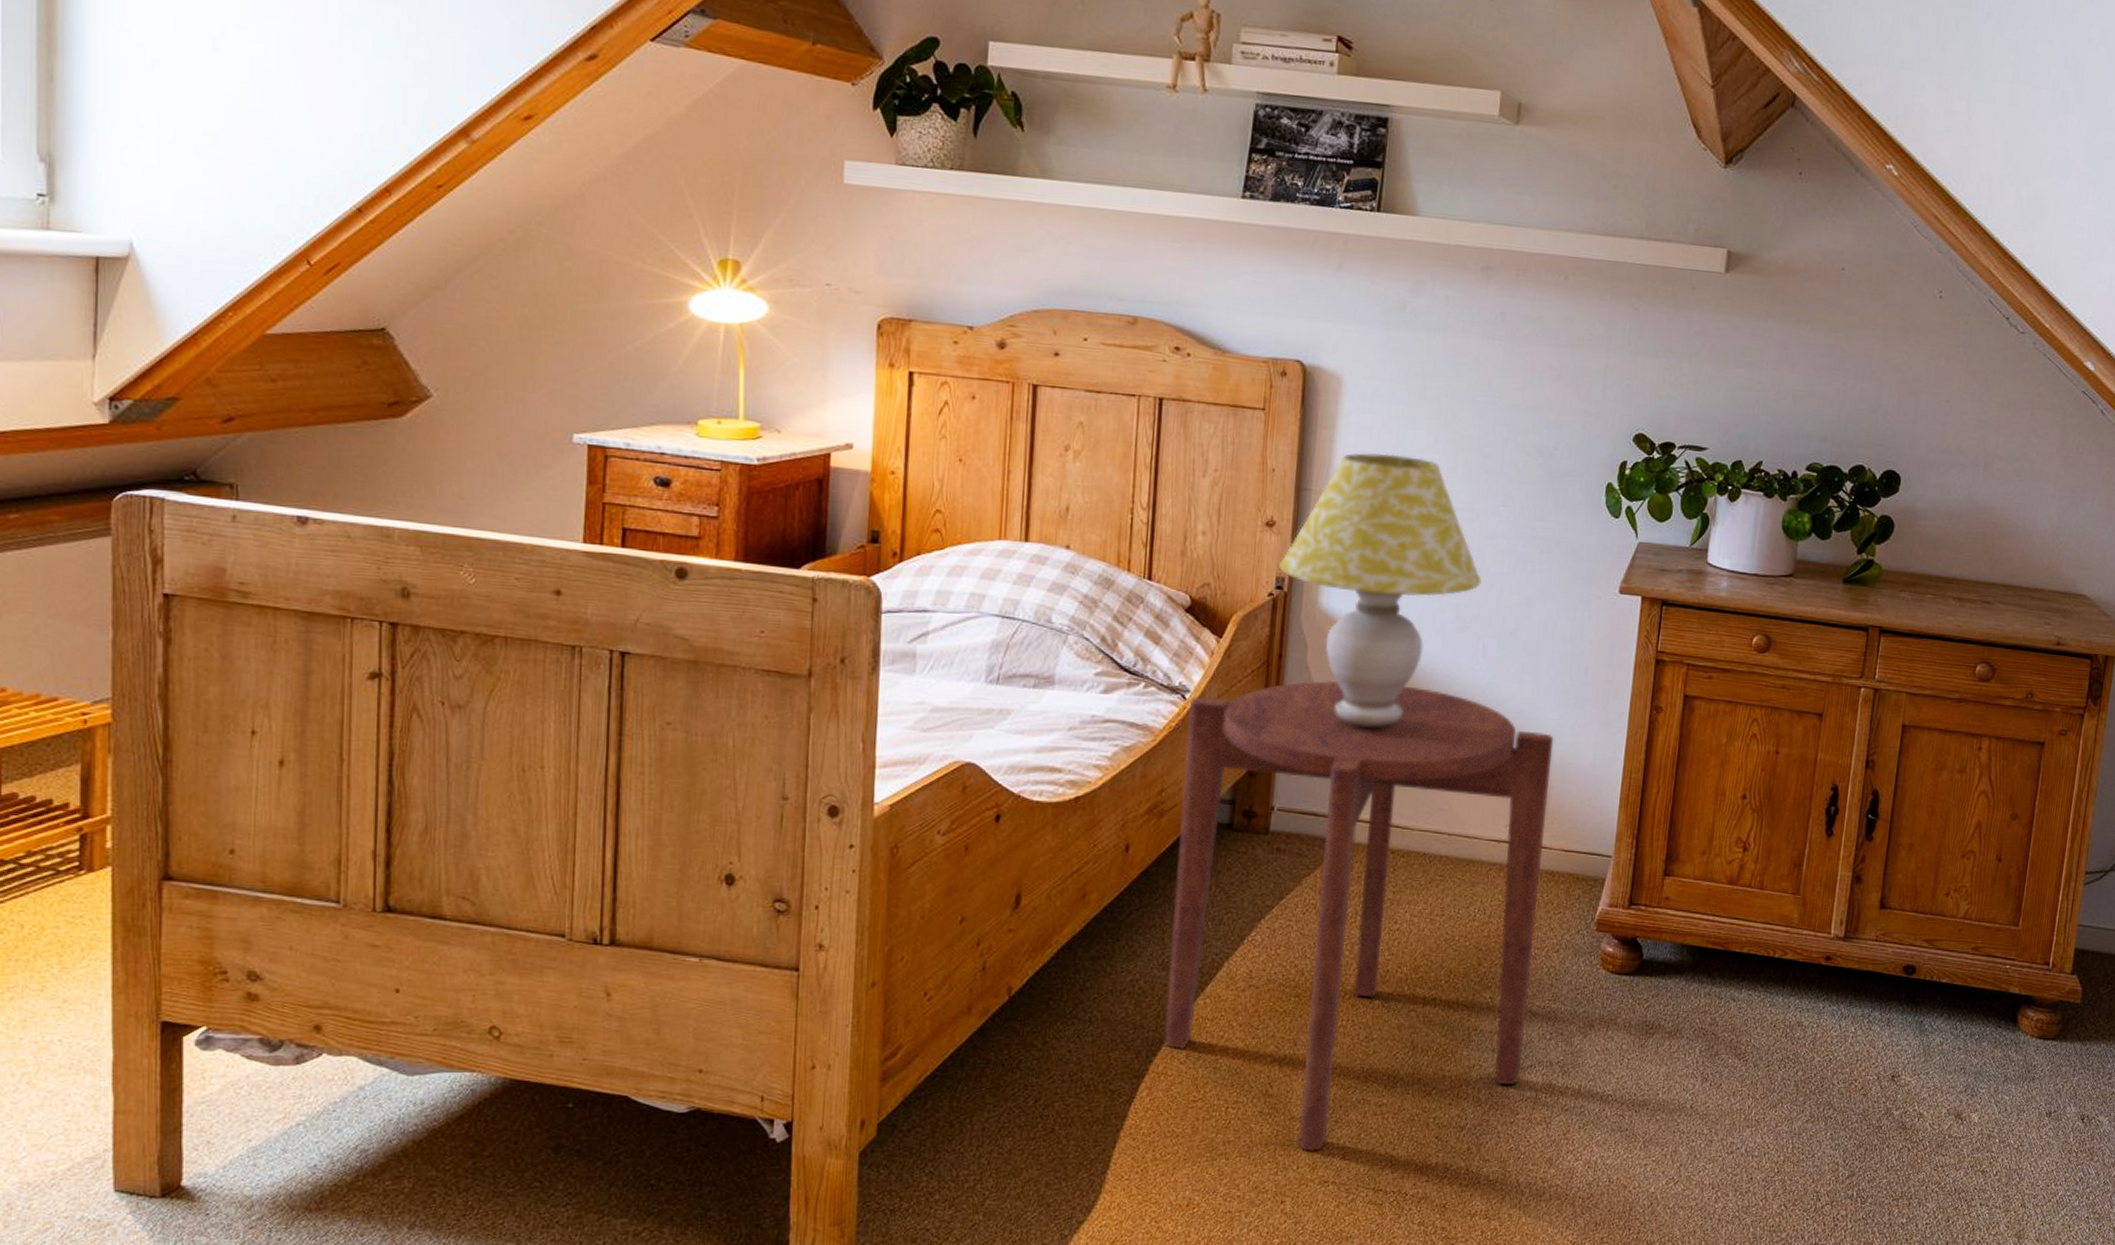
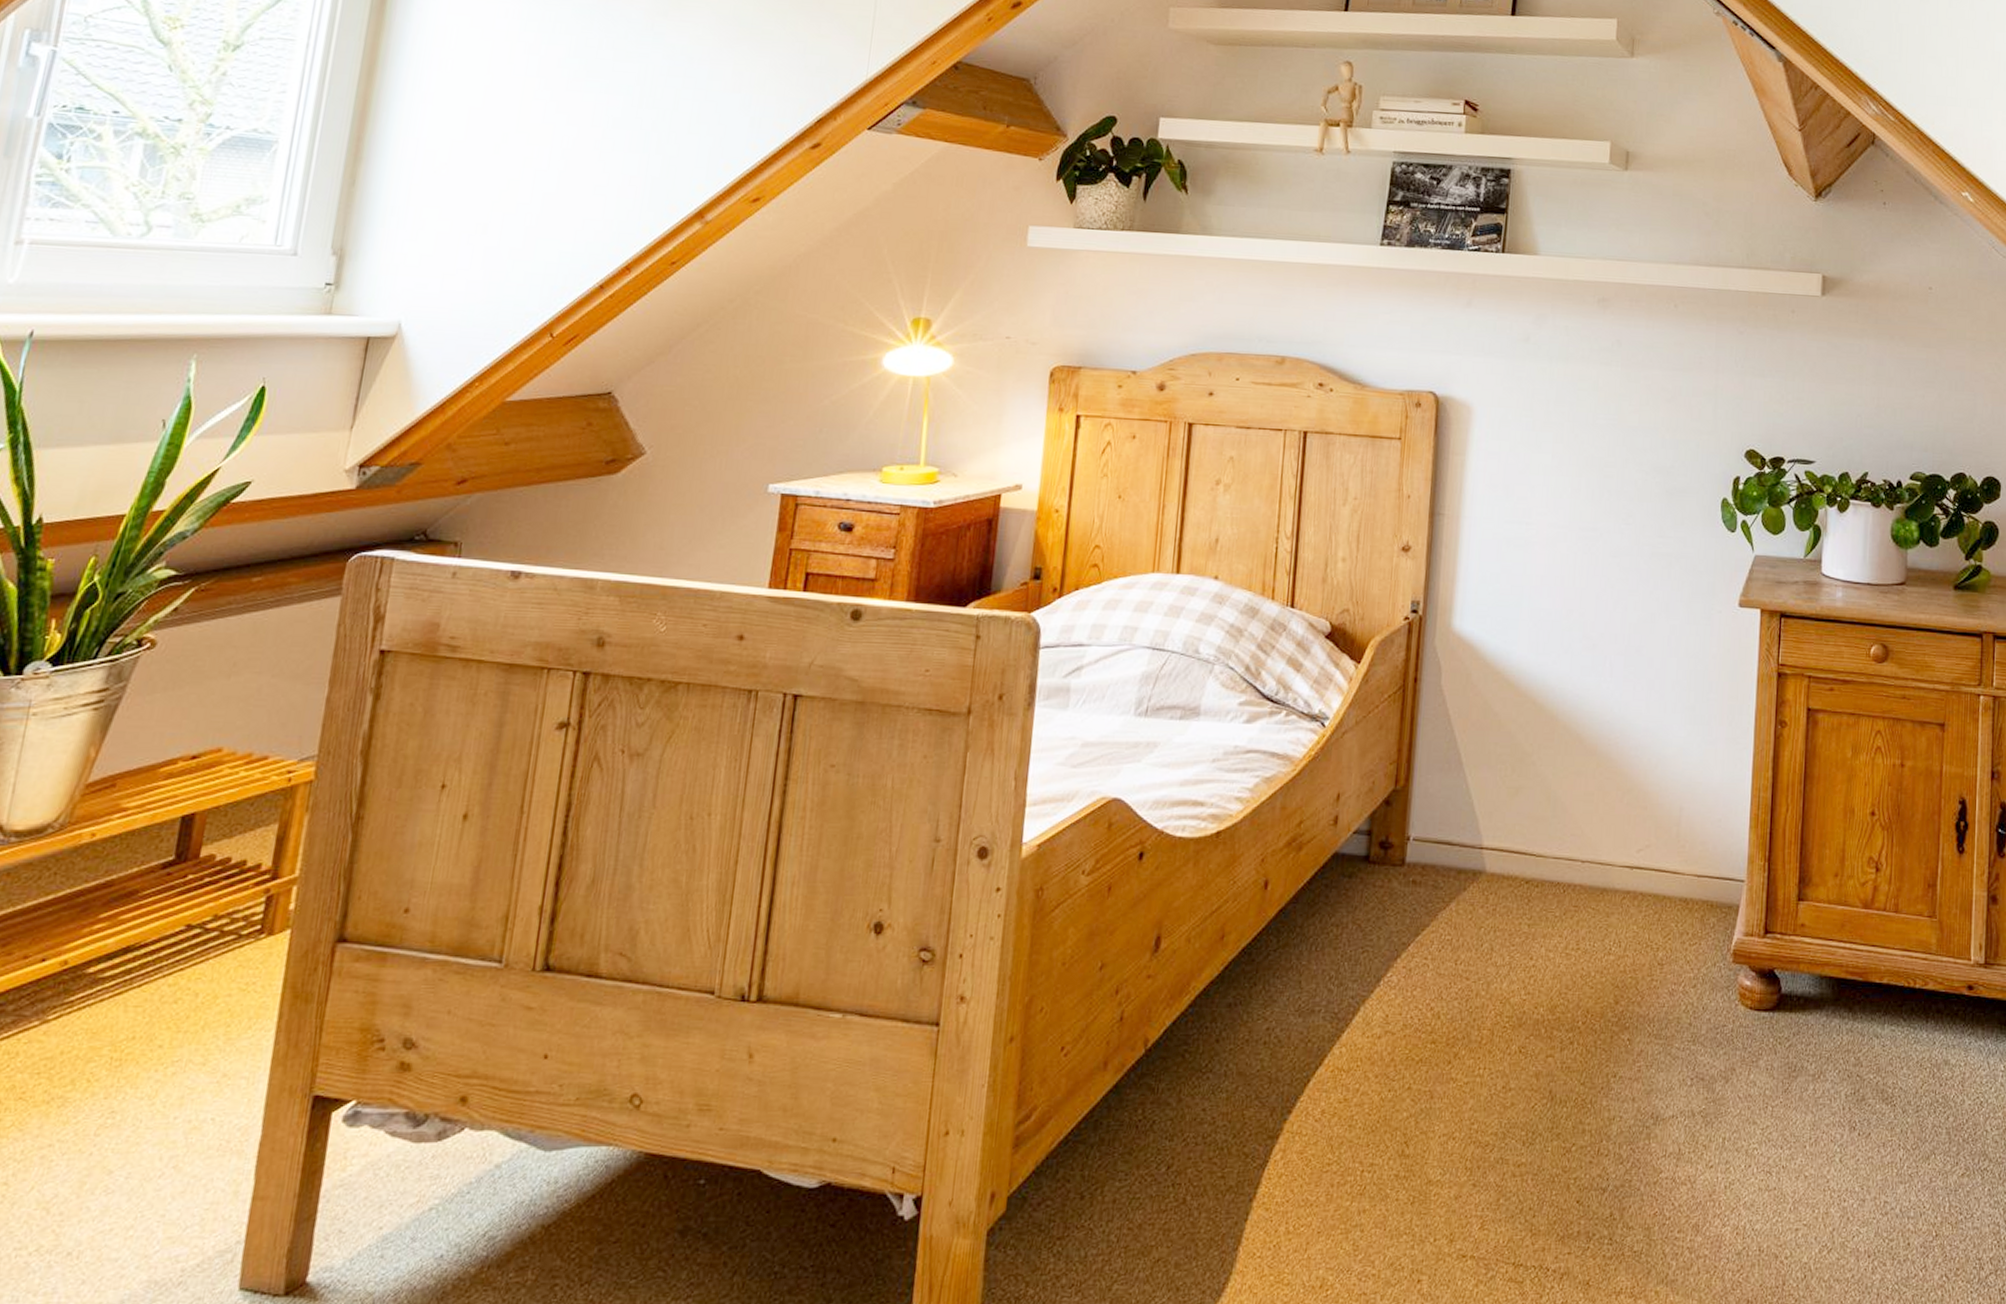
side table: present [1164,680,1554,1153] -> none [1299,703,1682,1222]
table lamp: present [1279,453,1482,727] -> none [1414,476,1607,750]

